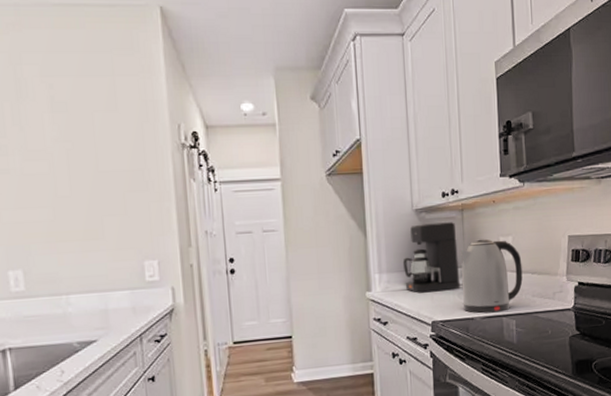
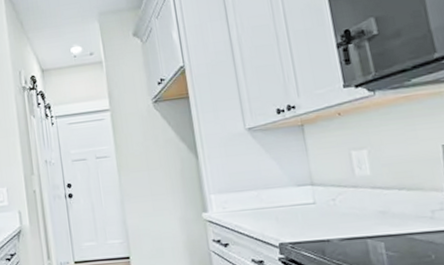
coffee maker: present [402,222,461,293] -> none [239,138,310,214]
kettle: present [460,239,523,314] -> none [304,153,388,235]

